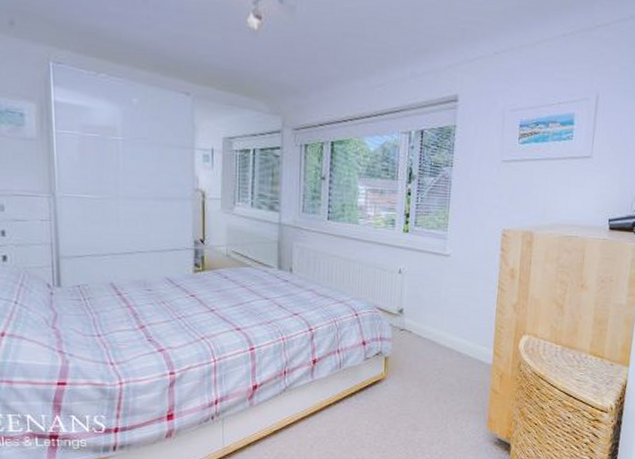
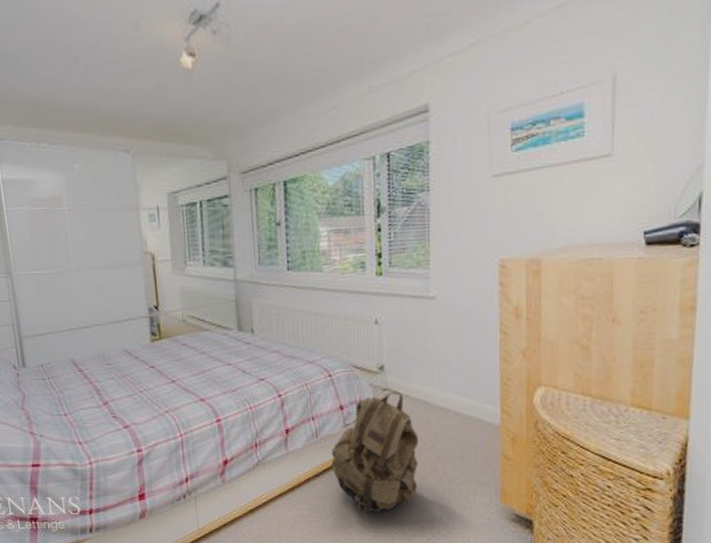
backpack: none [350,332,427,438] -> present [331,391,419,516]

